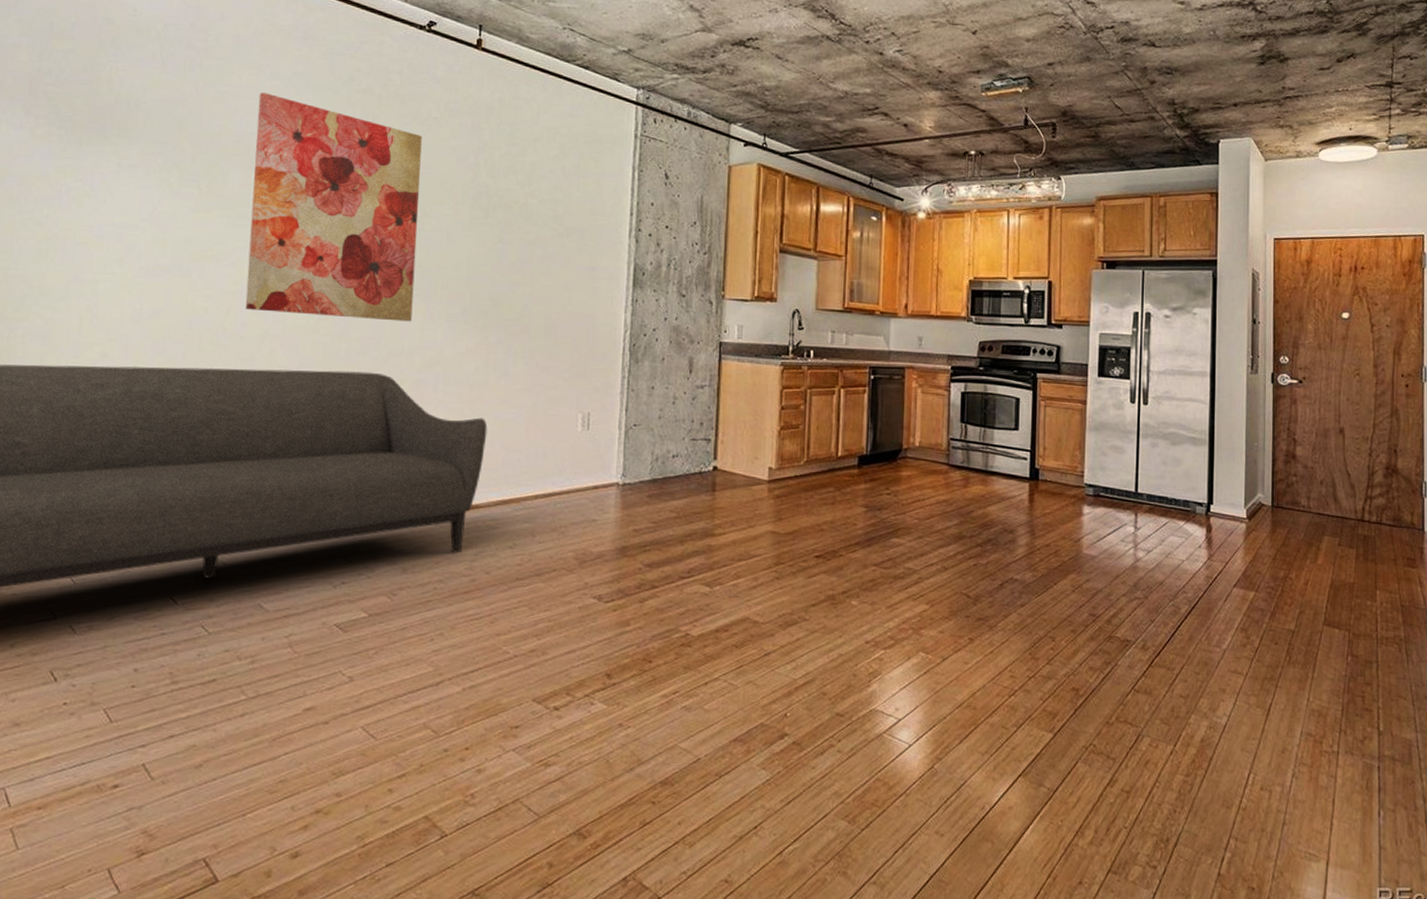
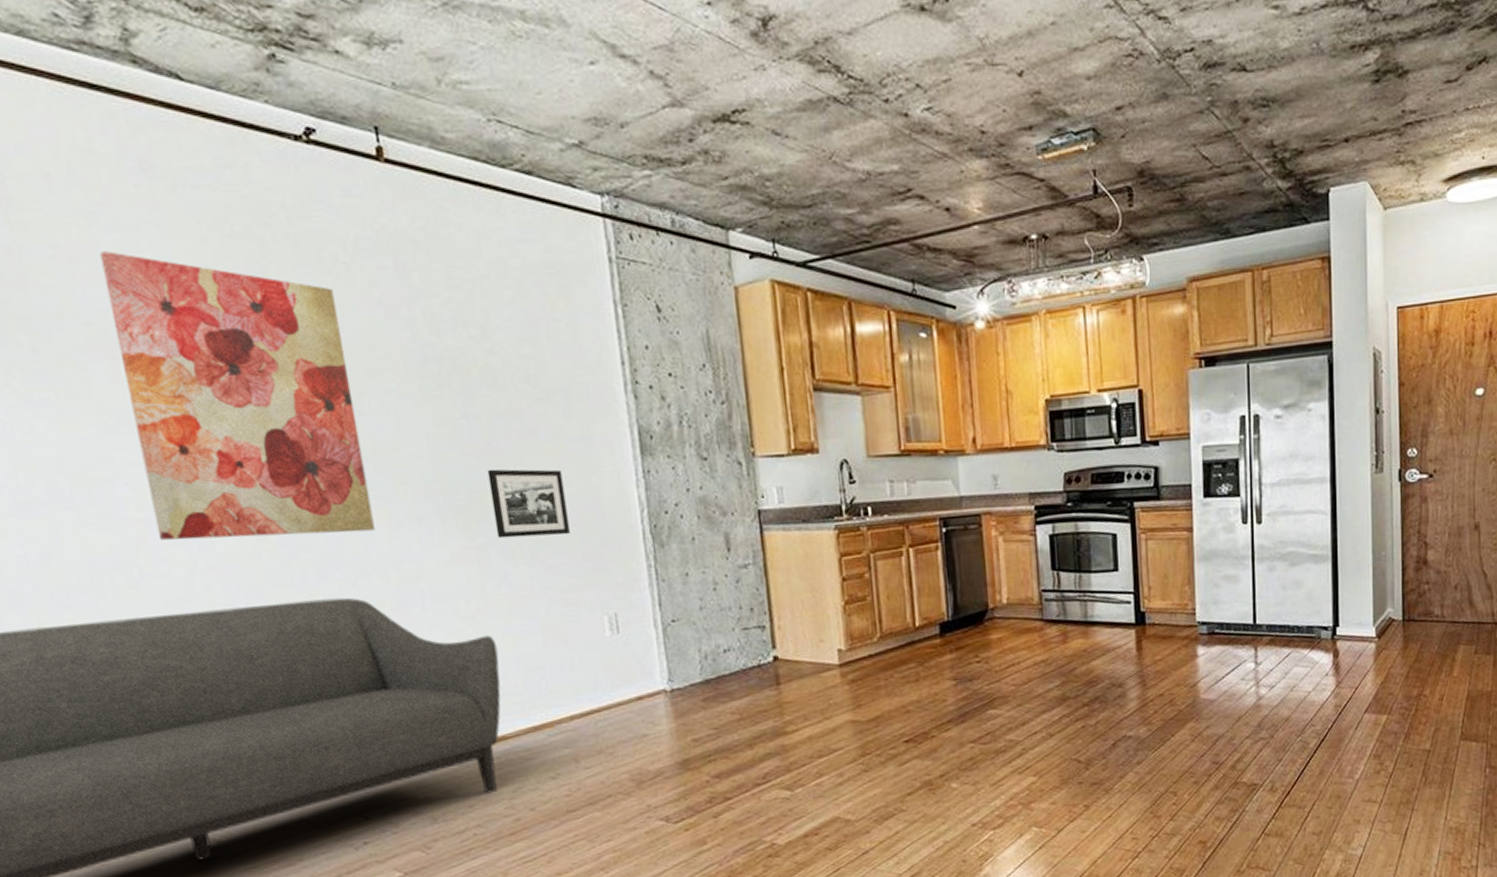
picture frame: none [506,284,567,344] -> present [487,469,570,539]

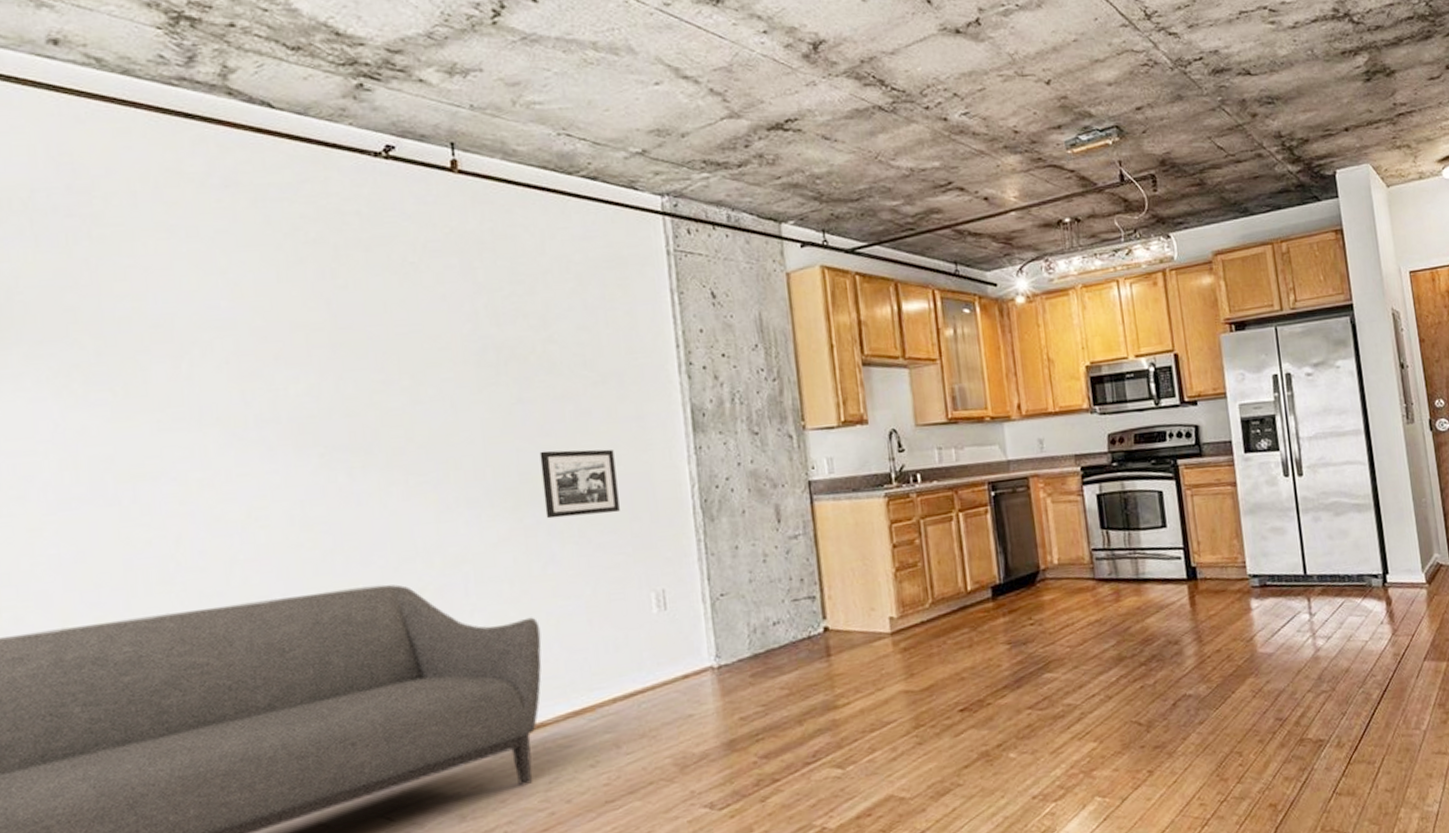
wall art: present [99,251,375,540] -> none [174,259,423,534]

